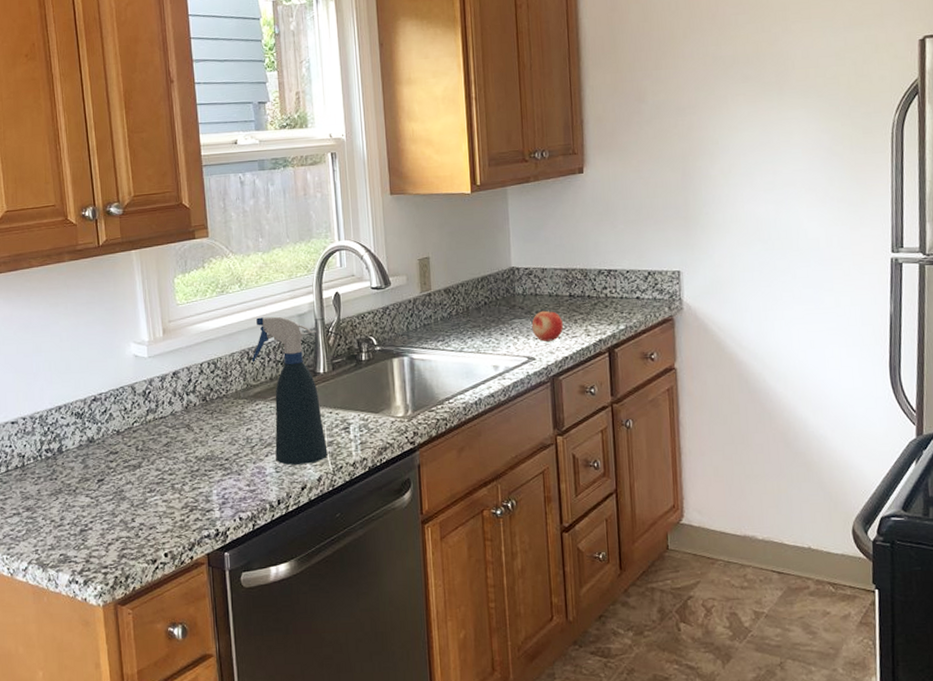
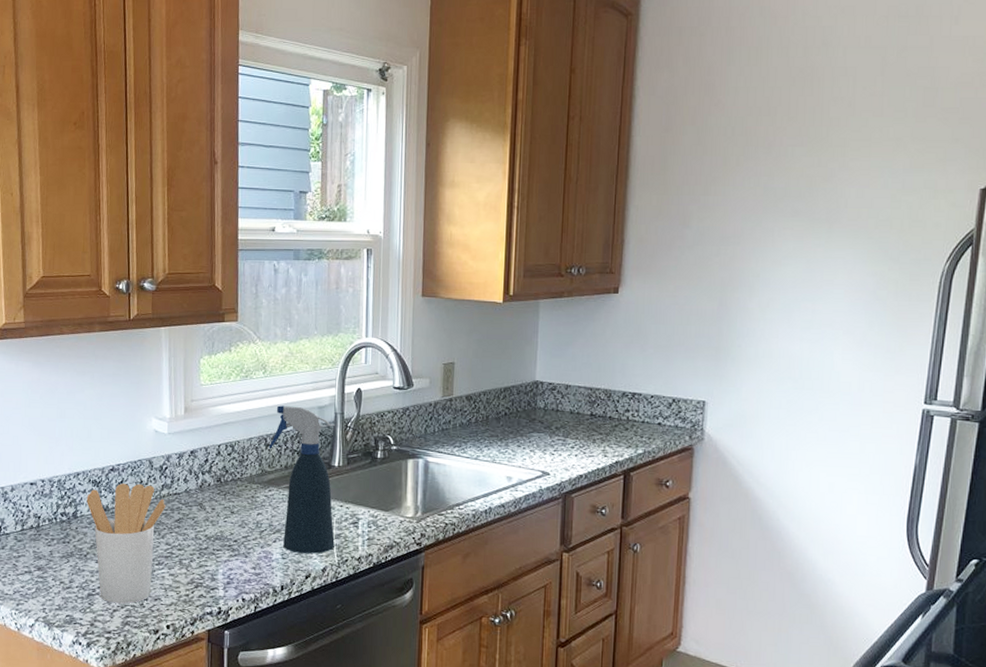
utensil holder: none [71,411,153,537] -> present [86,483,166,604]
fruit: present [531,310,563,342] -> none [549,427,581,458]

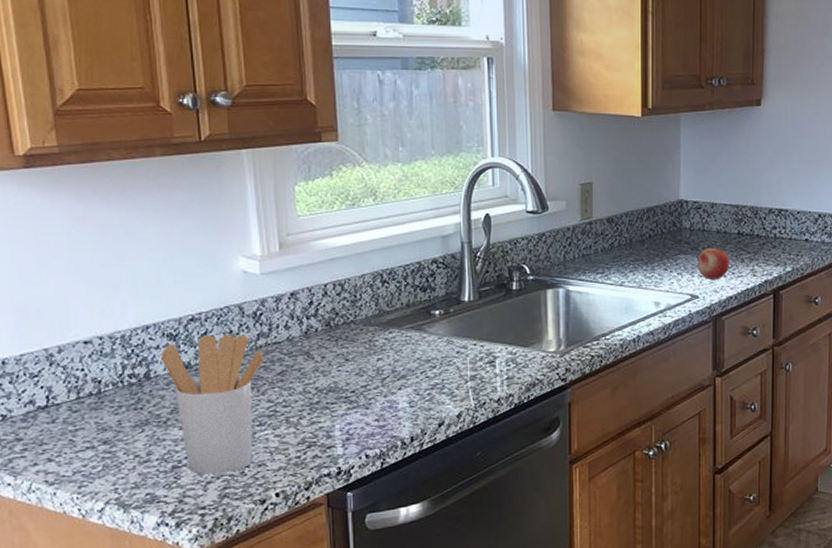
spray bottle: present [269,405,336,554] -> none [385,236,470,399]
fruit: none [549,427,581,458] -> present [697,247,729,280]

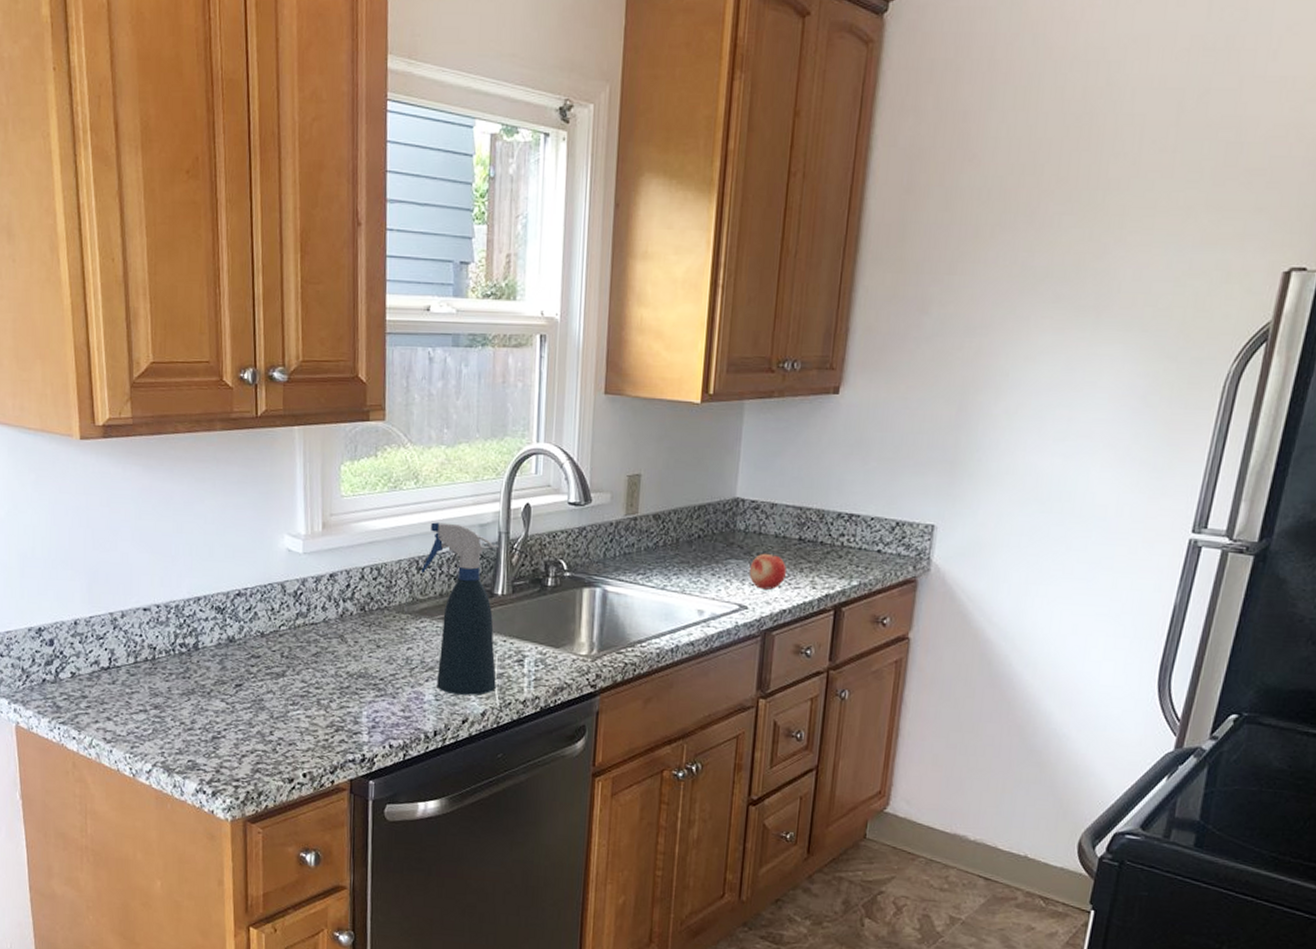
utensil holder: present [161,334,264,474] -> none [209,611,301,749]
spray bottle: none [385,236,470,399] -> present [421,522,500,695]

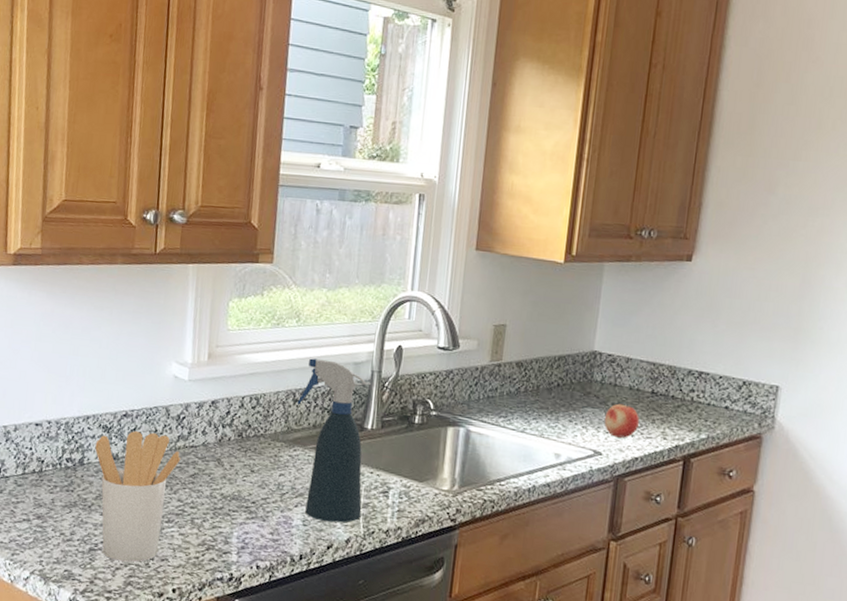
utensil holder: none [209,611,301,749] -> present [95,431,181,563]

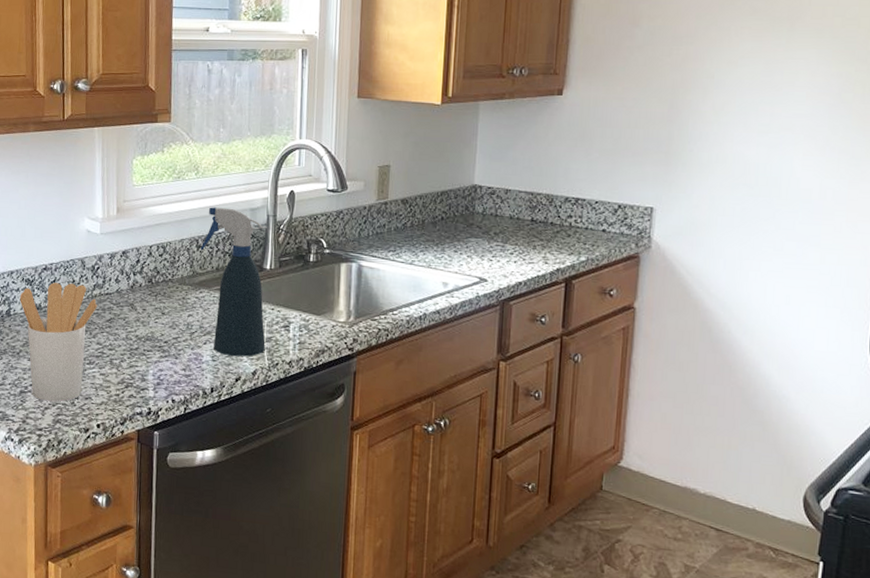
fruit: present [604,403,639,438] -> none [487,232,521,265]

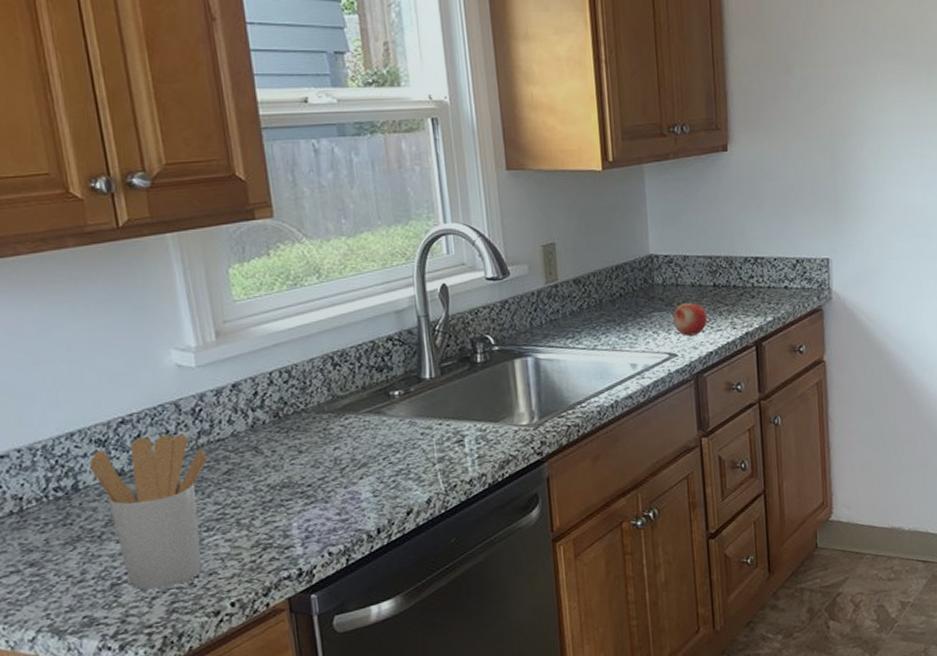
spray bottle: present [200,207,268,357] -> none [337,313,438,487]
fruit: none [487,232,521,265] -> present [673,302,707,336]

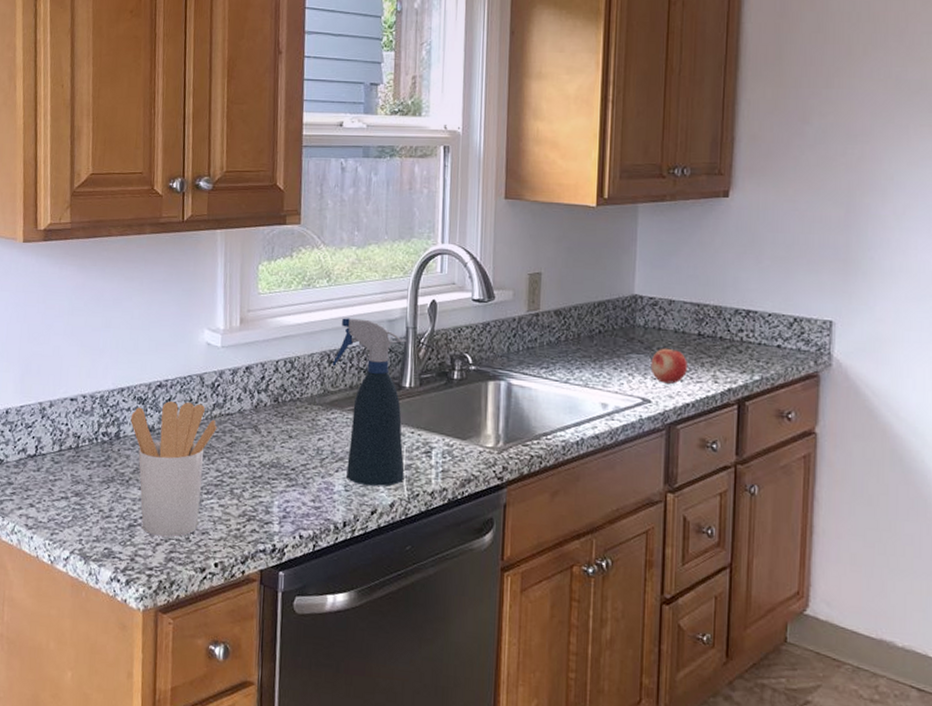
spray bottle: none [337,313,438,487] -> present [332,318,407,486]

